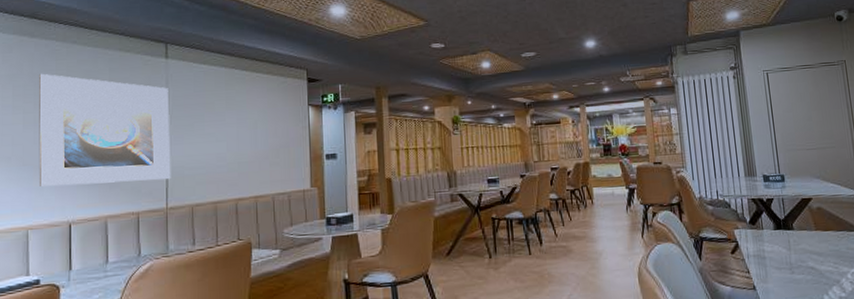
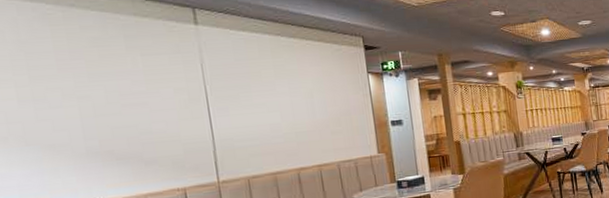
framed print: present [39,73,171,186] -> none [29,41,219,167]

